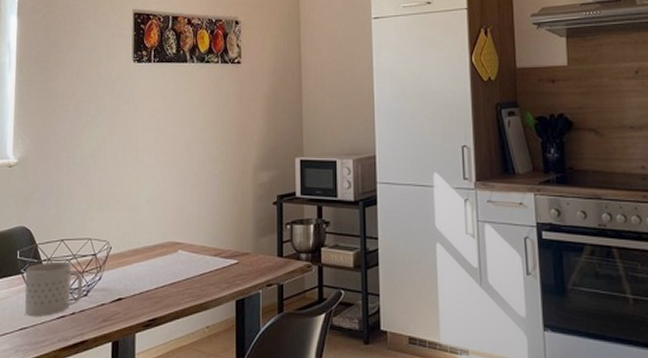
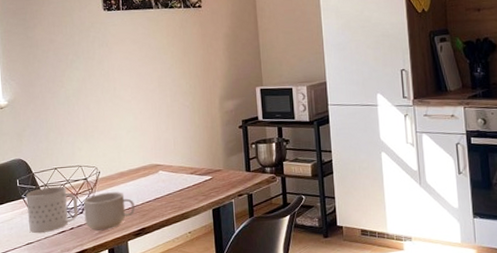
cup: none [89,272,147,318] -> present [83,192,135,230]

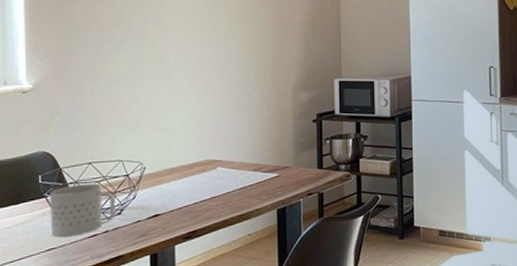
cup: present [83,192,135,230] -> none [123,190,185,234]

